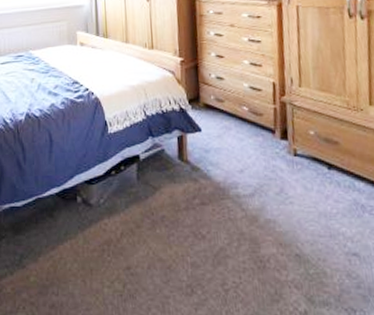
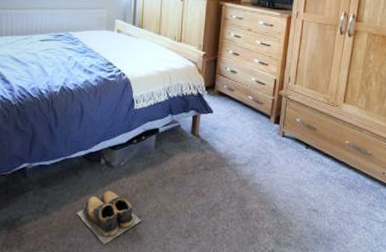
shoes: none [55,236,131,305] -> present [76,191,141,245]

